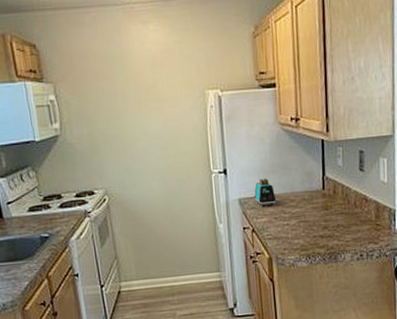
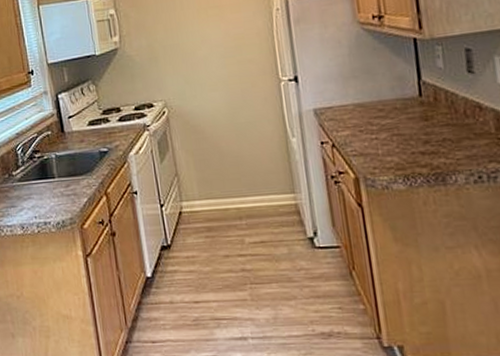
toaster: present [254,178,277,207] -> none [332,85,361,118]

